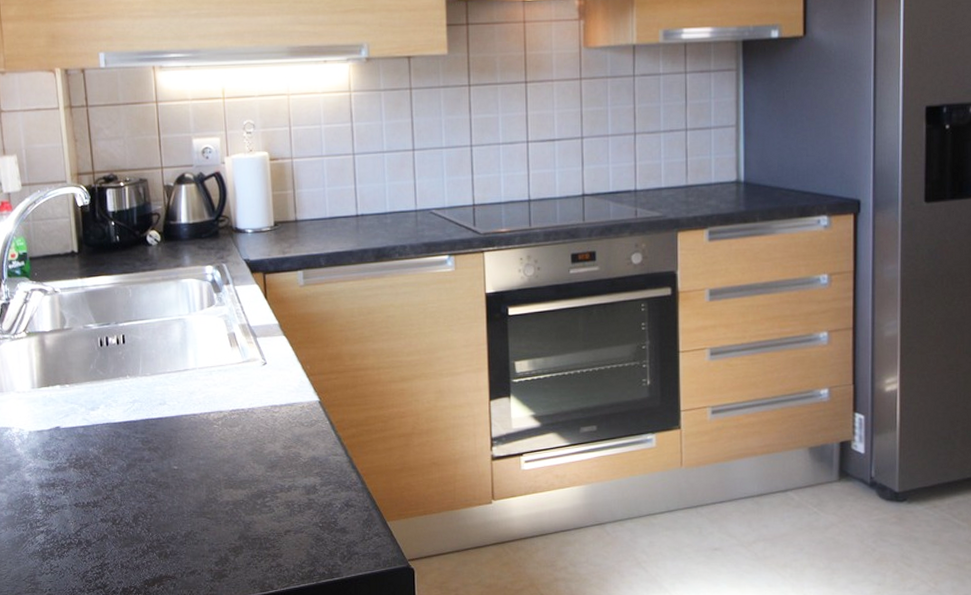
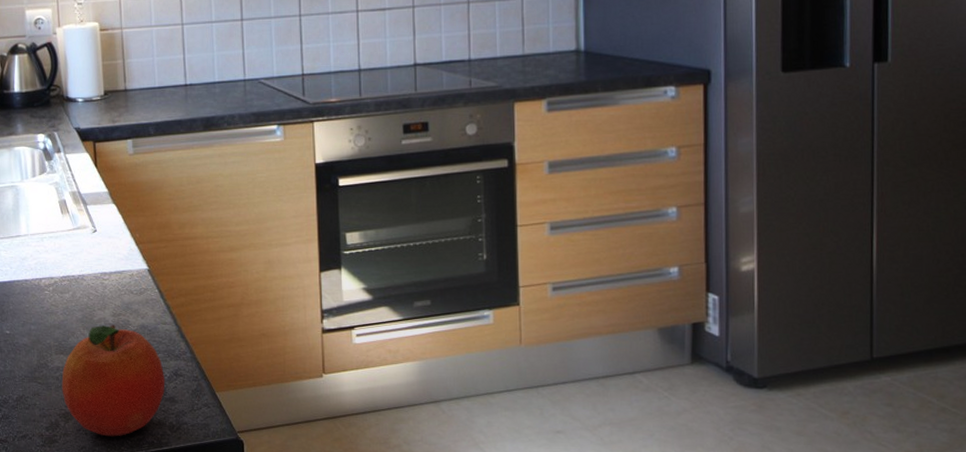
fruit: none [231,457,337,569] -> present [61,324,166,437]

